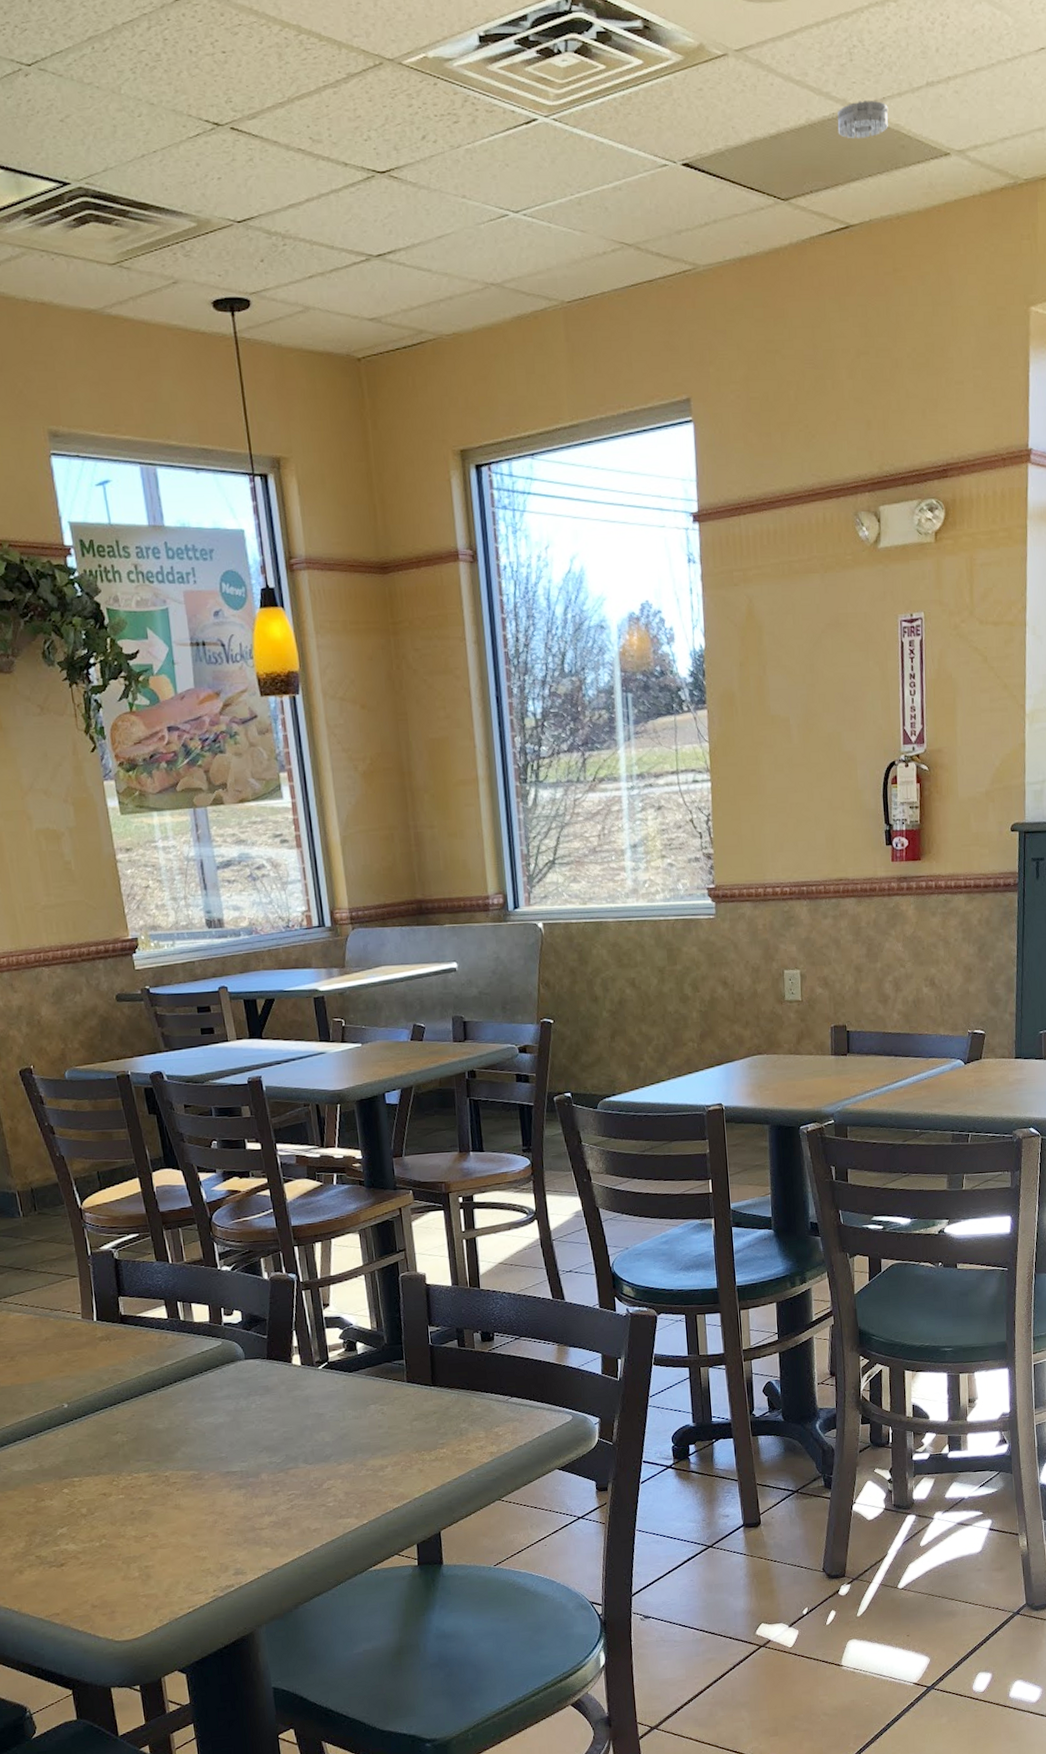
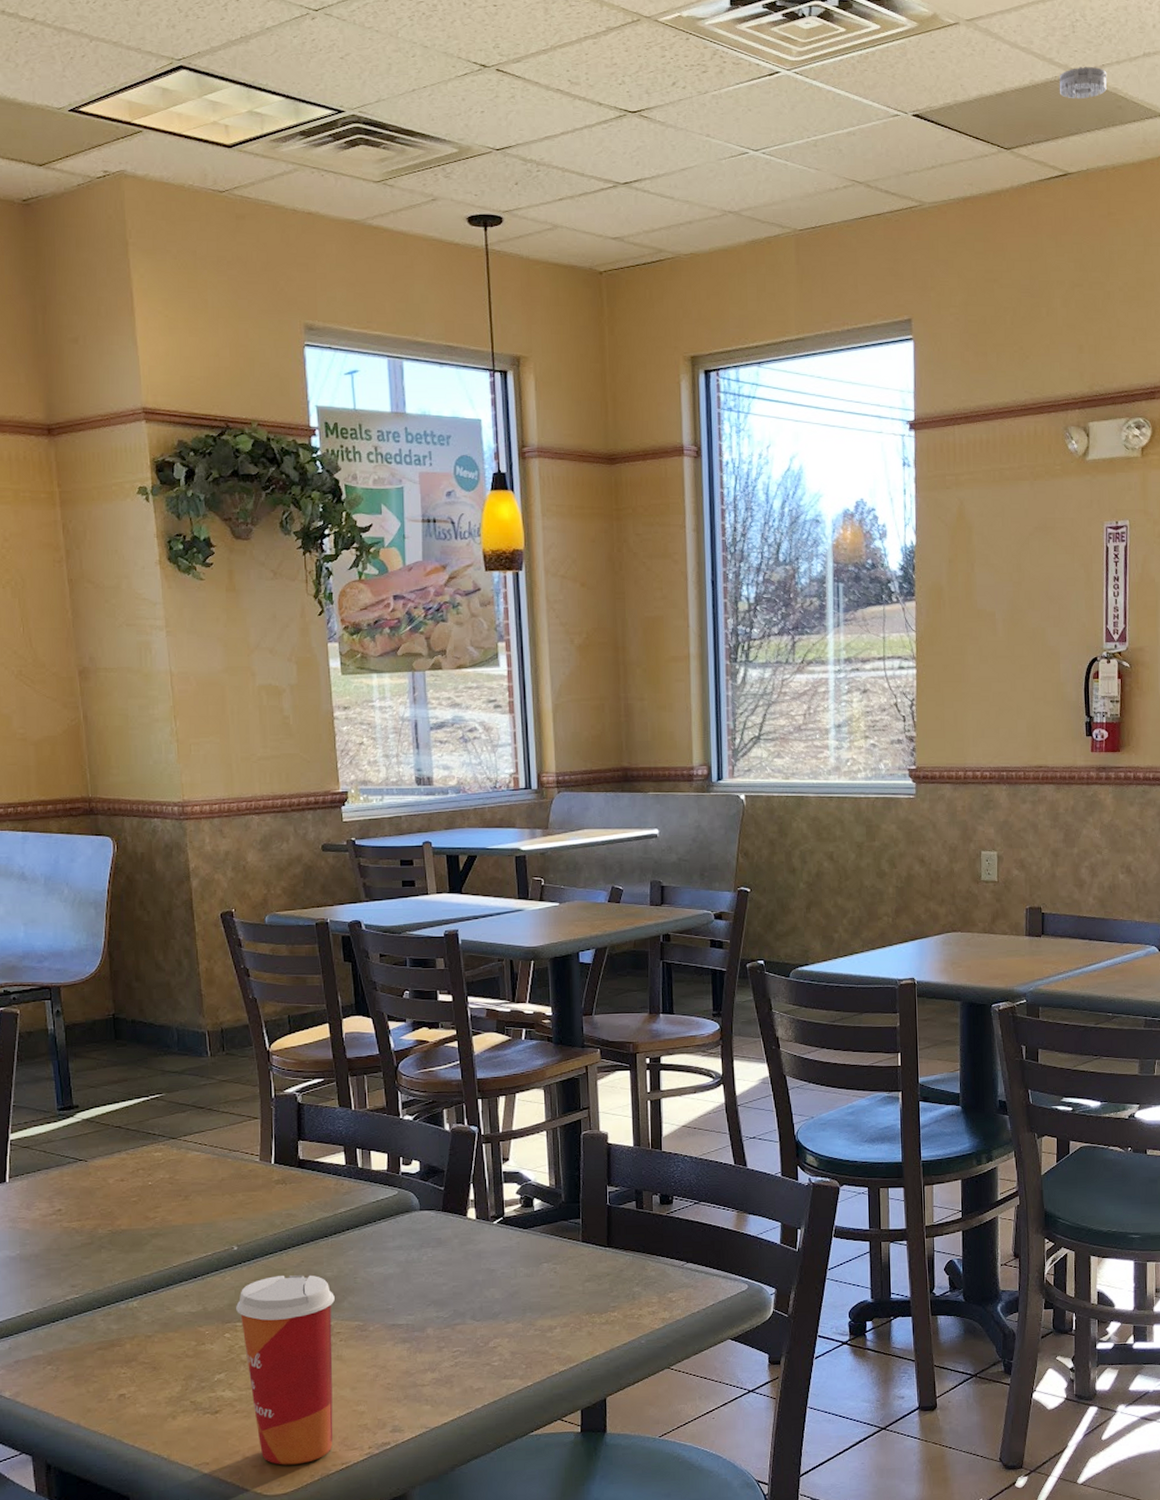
paper cup: none [72,1428,178,1612] -> present [236,1275,335,1465]

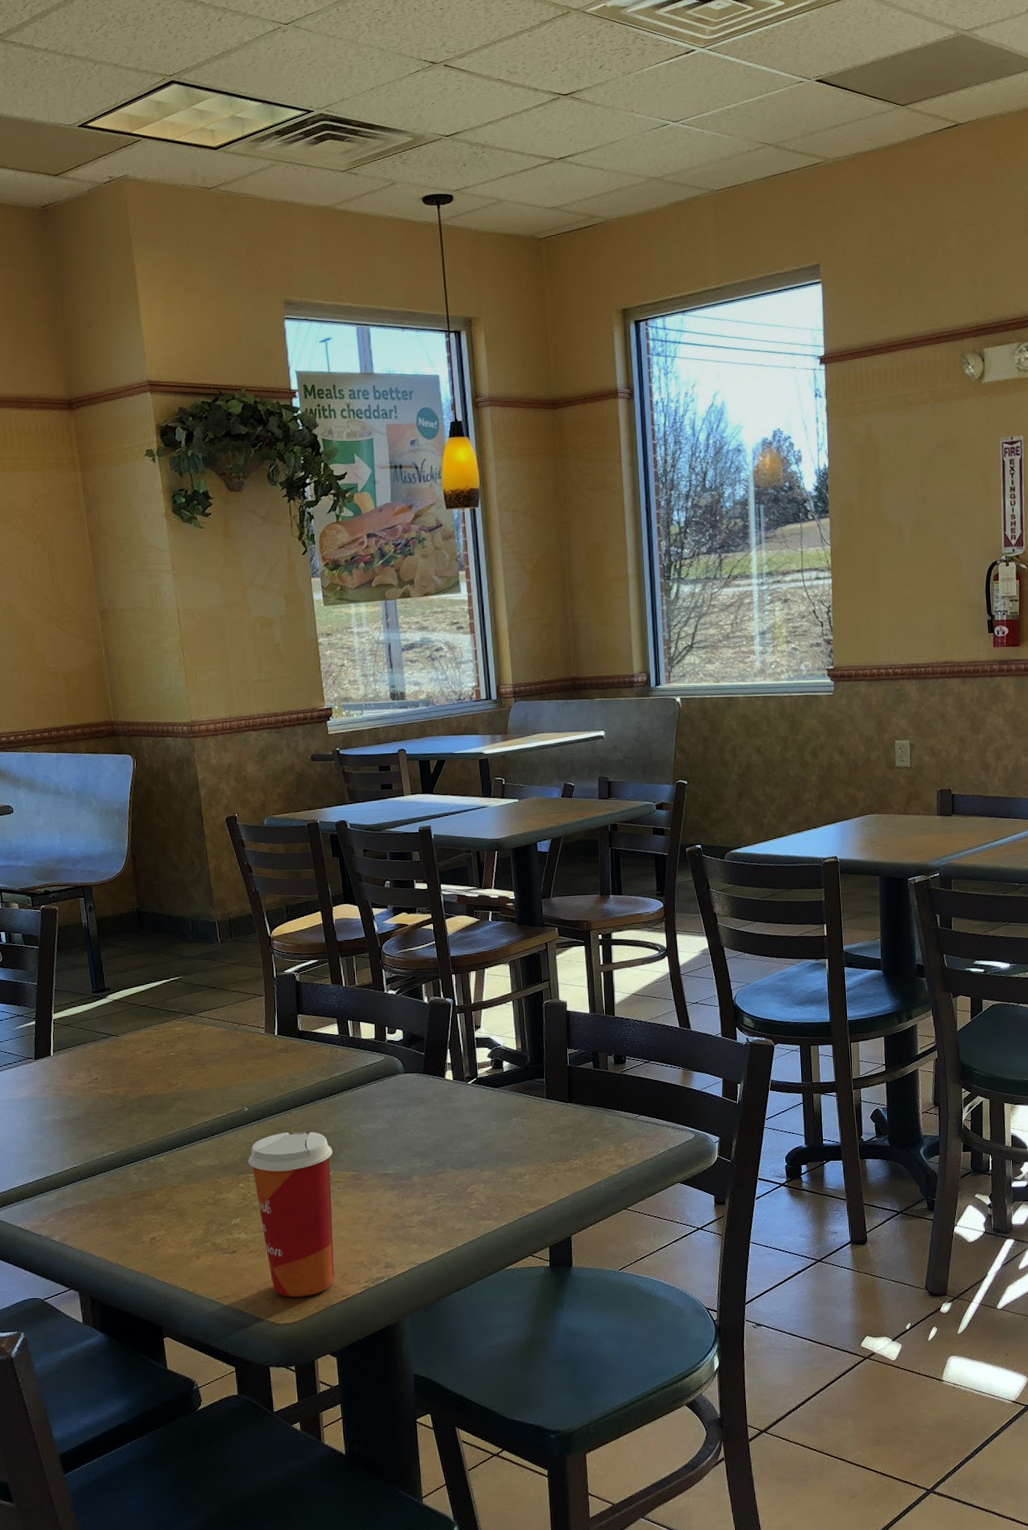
smoke detector: present [1059,66,1107,99] -> none [949,25,993,56]

